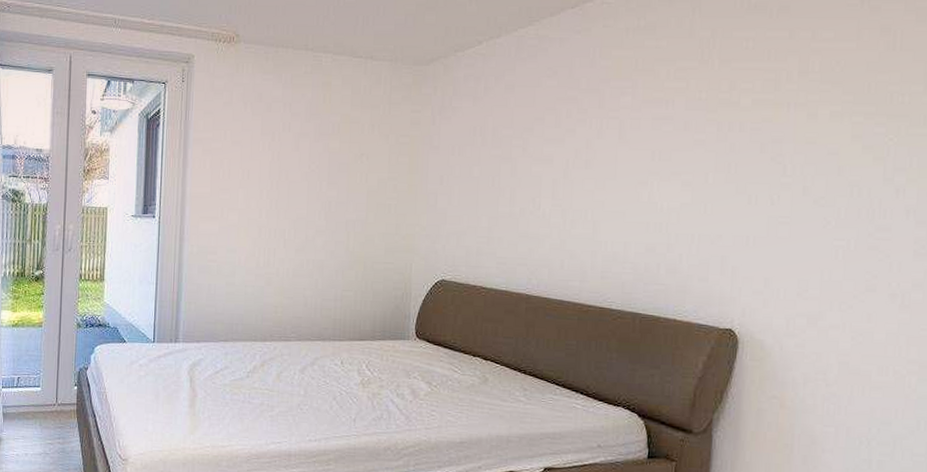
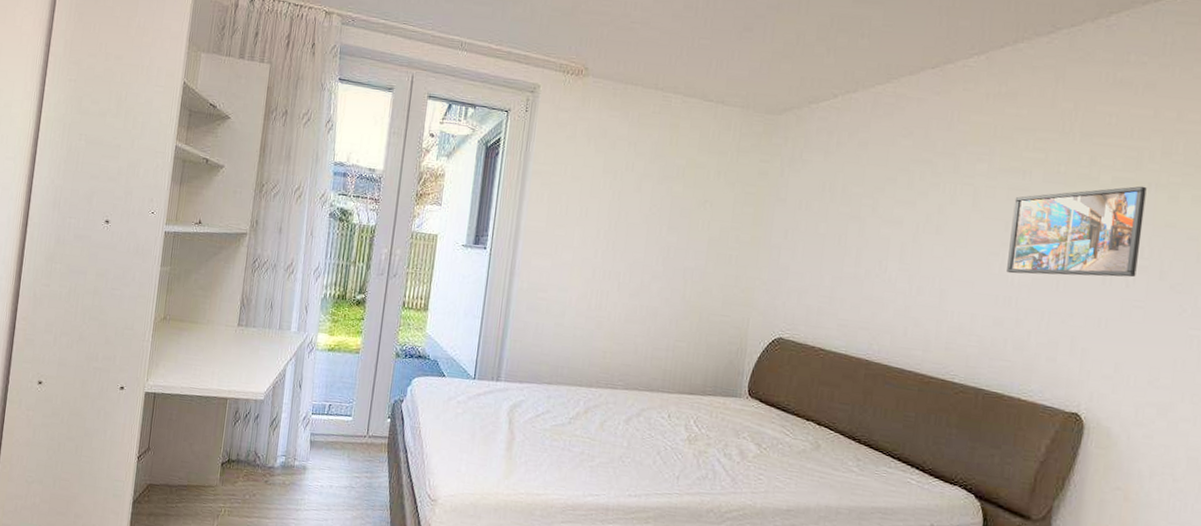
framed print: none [656,106,786,201] -> present [1007,186,1147,278]

